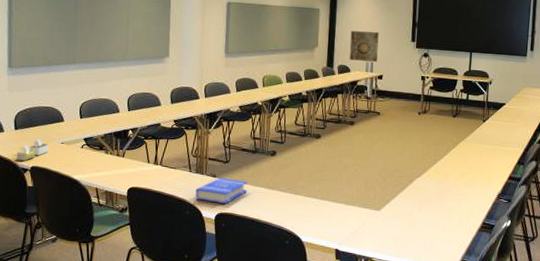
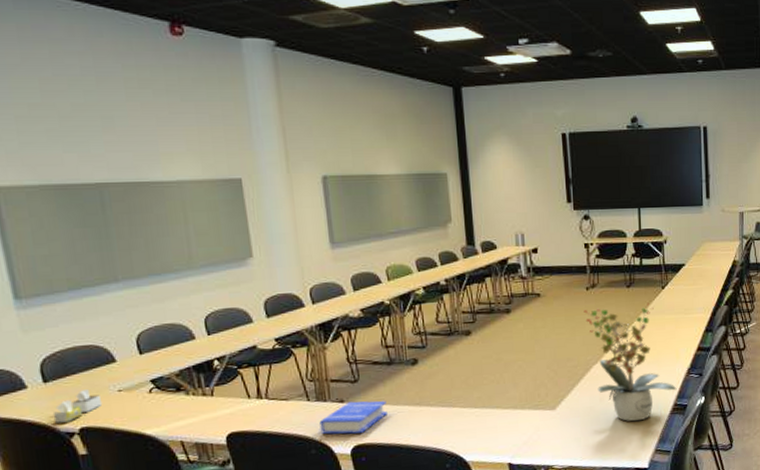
wall art: present [349,31,379,62] -> none [491,194,528,234]
potted plant: none [414,131,487,233] -> present [584,302,677,422]

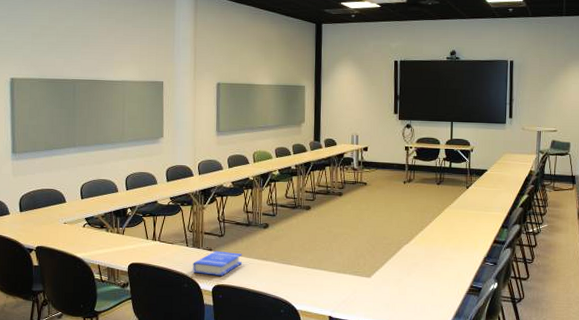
tissue box: present [52,390,103,423] -> none [22,220,53,241]
potted plant: present [584,302,677,422] -> none [400,198,474,296]

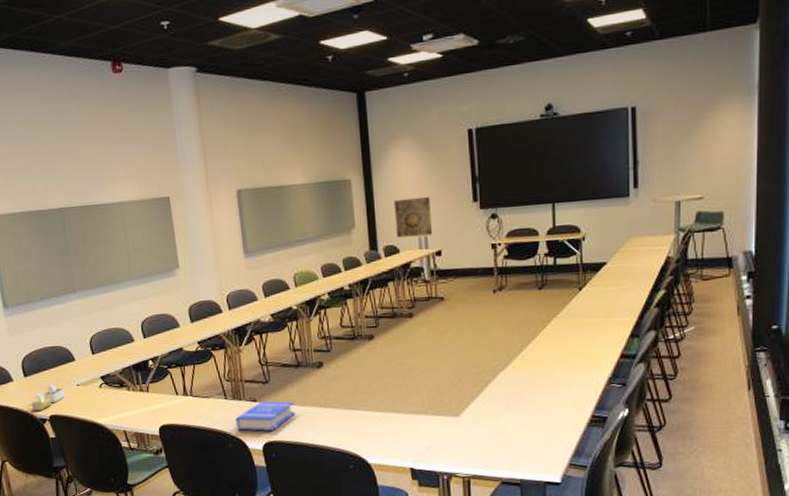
tissue box: none [22,220,53,241] -> present [31,384,66,411]
wall art: none [335,105,363,135] -> present [394,196,432,238]

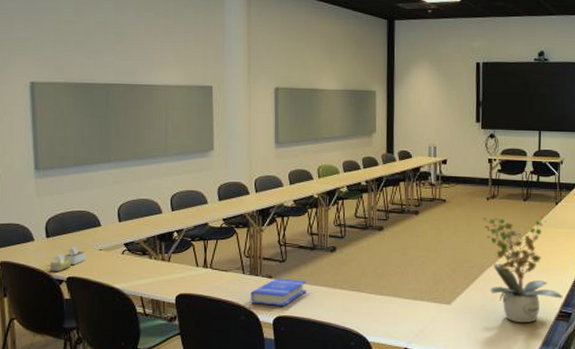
wall art: present [394,196,432,238] -> none [410,113,441,146]
potted plant: none [490,305,595,433] -> present [483,215,563,323]

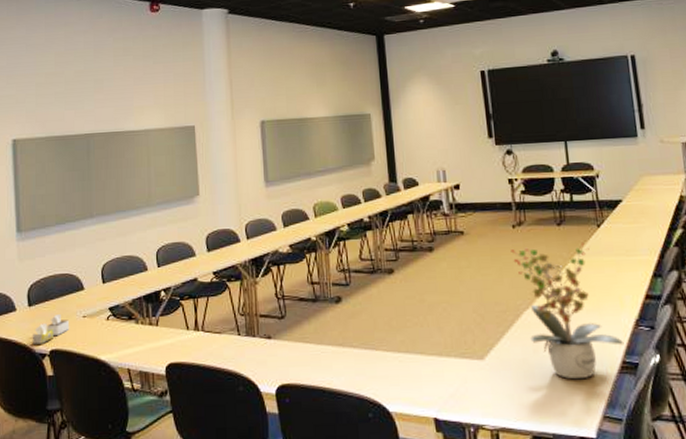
book: present [250,278,307,306] -> none [248,338,311,372]

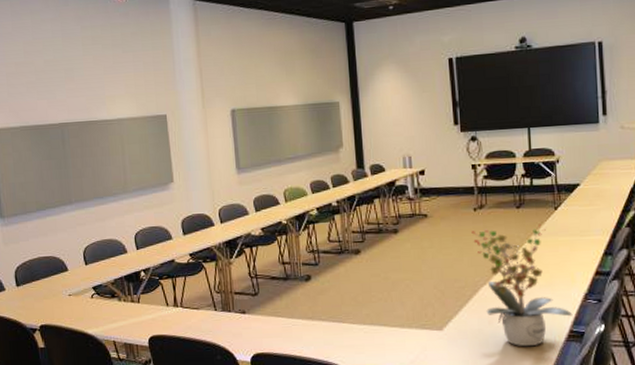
tissue box: present [32,314,70,344] -> none [22,293,57,320]

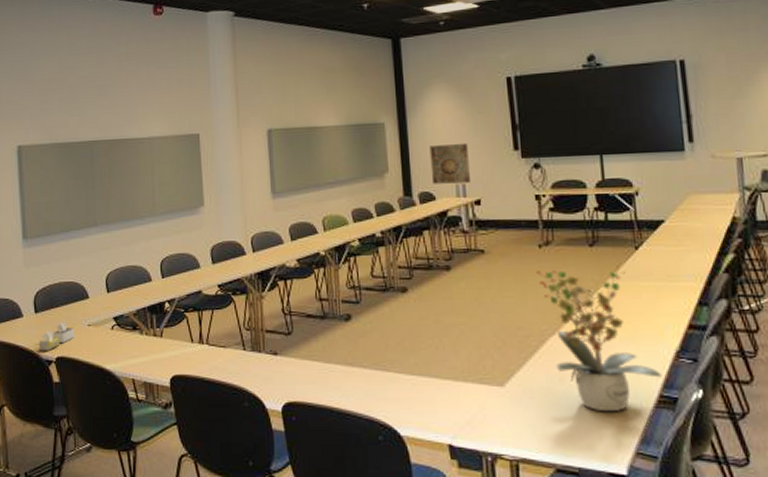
tissue box: none [22,293,57,320] -> present [38,322,75,351]
wall art: none [379,119,415,157] -> present [429,142,470,184]

